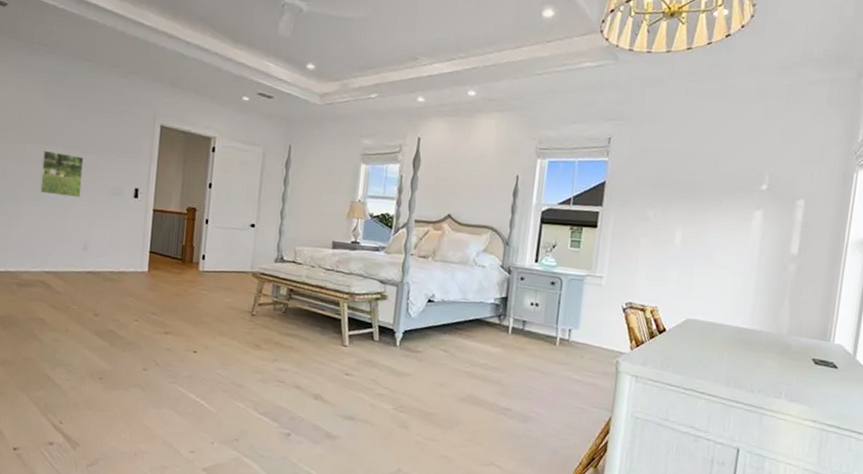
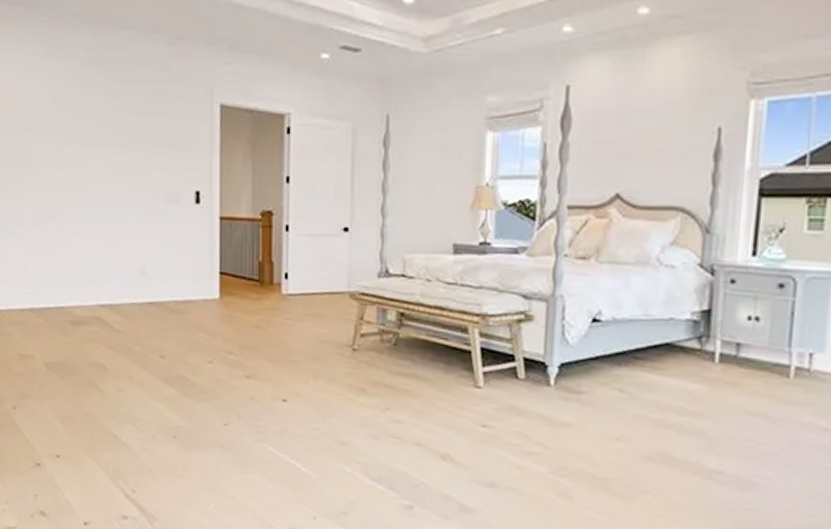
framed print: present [39,150,84,198] -> none [84,151,132,208]

